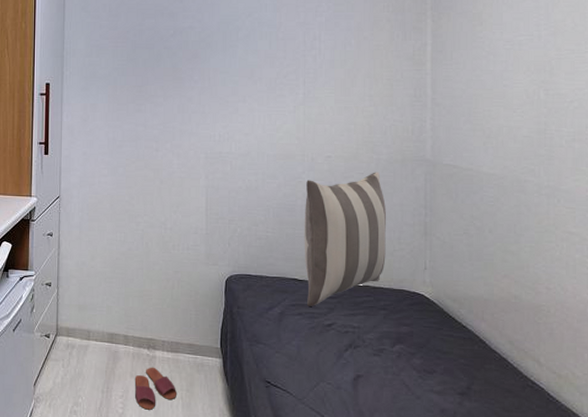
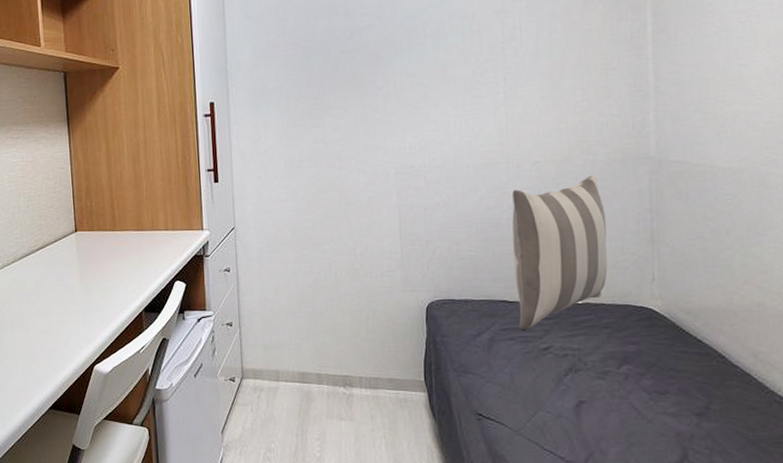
slippers: present [135,367,176,410] -> none [332,406,379,452]

